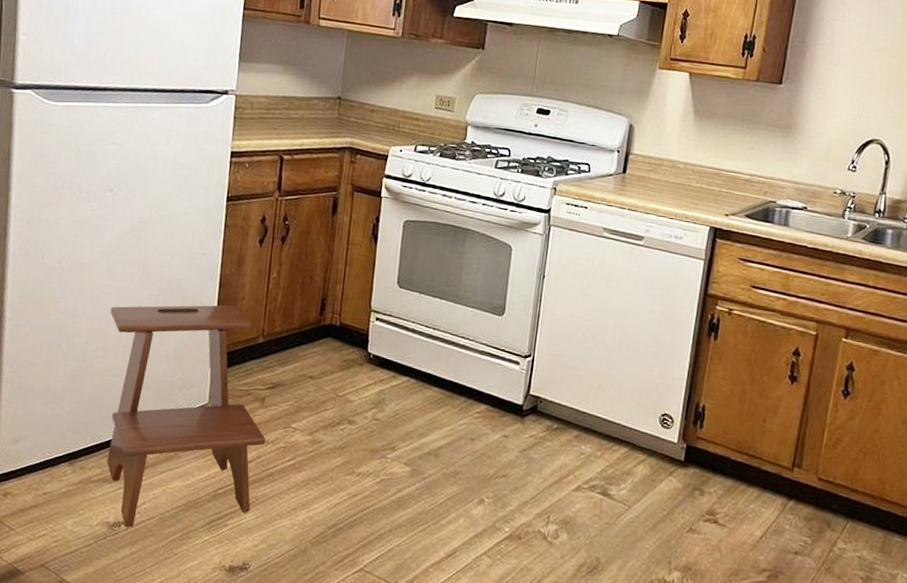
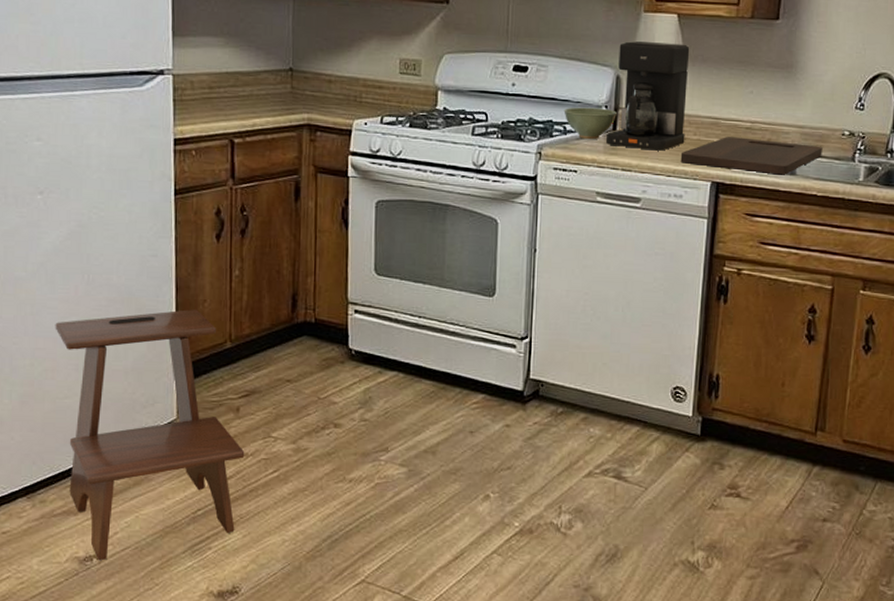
bowl: none [579,149,628,180] -> present [564,107,617,139]
coffee maker: none [616,94,699,195] -> present [606,41,690,151]
cutting board: none [682,186,815,226] -> present [680,137,823,175]

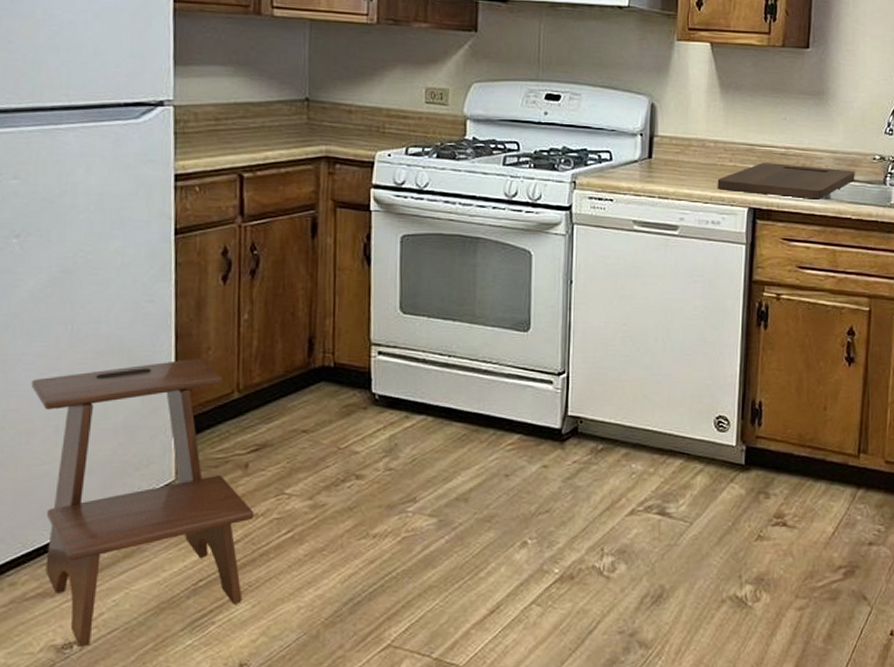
bowl: present [564,107,617,139] -> none [598,135,652,167]
coffee maker: present [606,41,690,151] -> none [642,69,724,178]

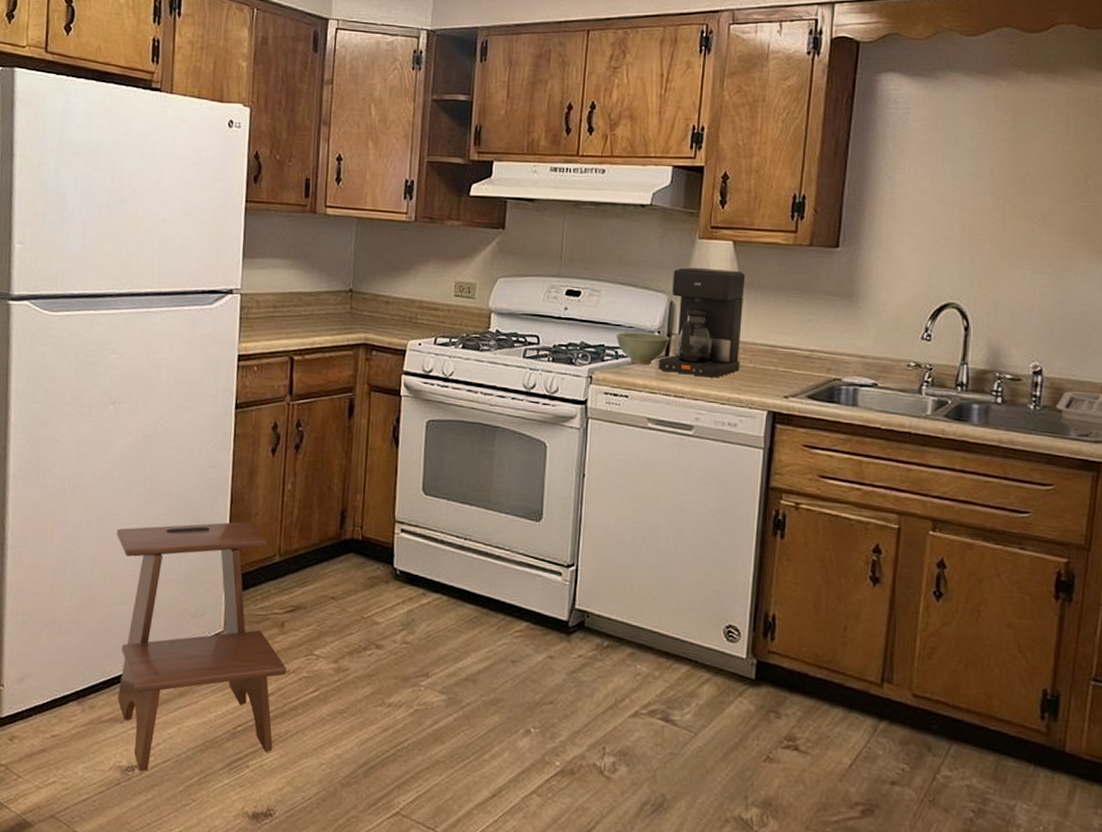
bowl: none [598,135,652,167] -> present [616,332,670,365]
coffee maker: none [642,69,724,178] -> present [659,267,746,378]
cutting board: present [717,163,855,200] -> none [735,365,886,406]

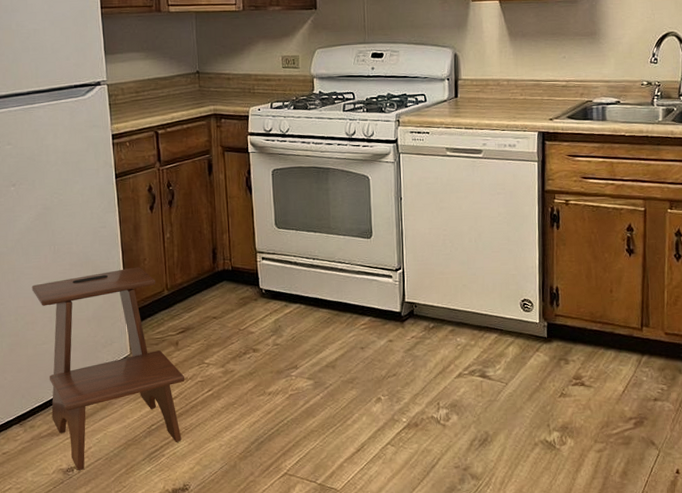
bowl: present [616,332,670,365] -> none [414,81,457,106]
coffee maker: present [659,267,746,378] -> none [450,24,514,111]

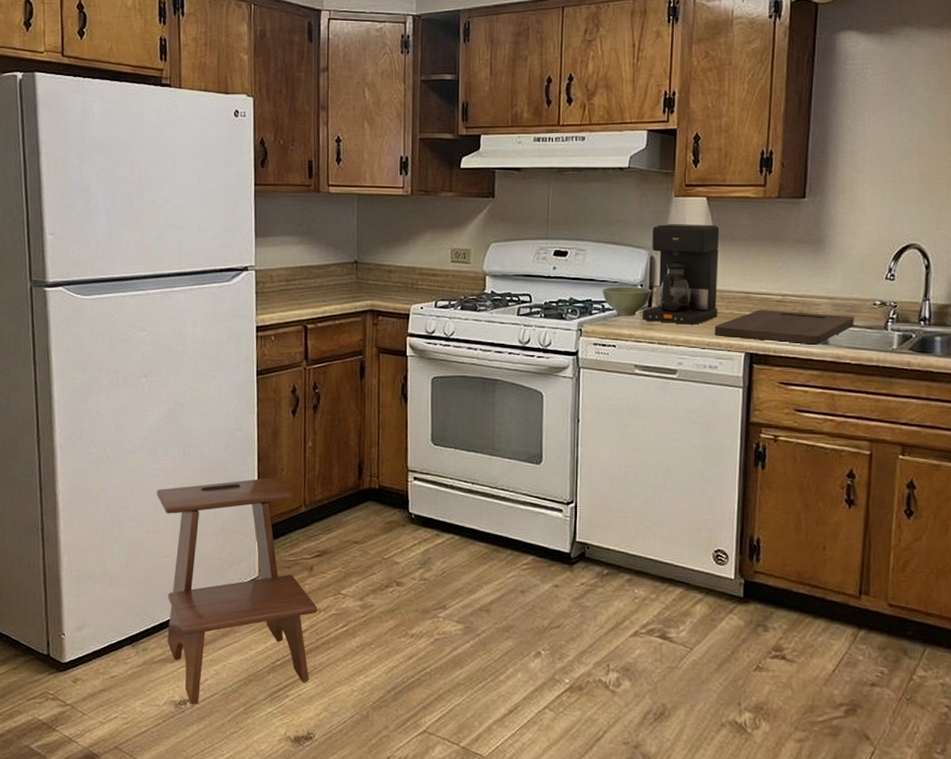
bowl: none [414,81,457,106] -> present [602,286,652,316]
coffee maker: none [450,24,514,111] -> present [643,224,720,325]
cutting board: none [511,94,627,122] -> present [714,310,854,345]

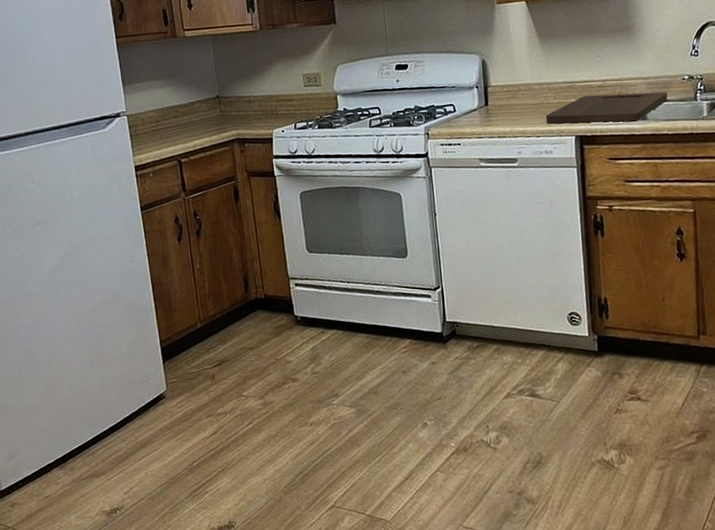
step stool: present [156,477,318,704] -> none [63,300,225,511]
bowl: present [602,286,652,316] -> none [442,89,487,117]
coffee maker: present [643,224,720,325] -> none [480,25,548,119]

